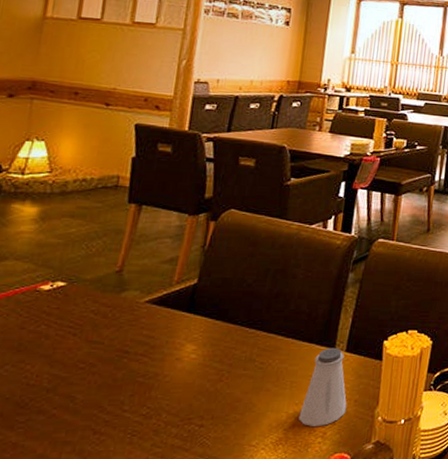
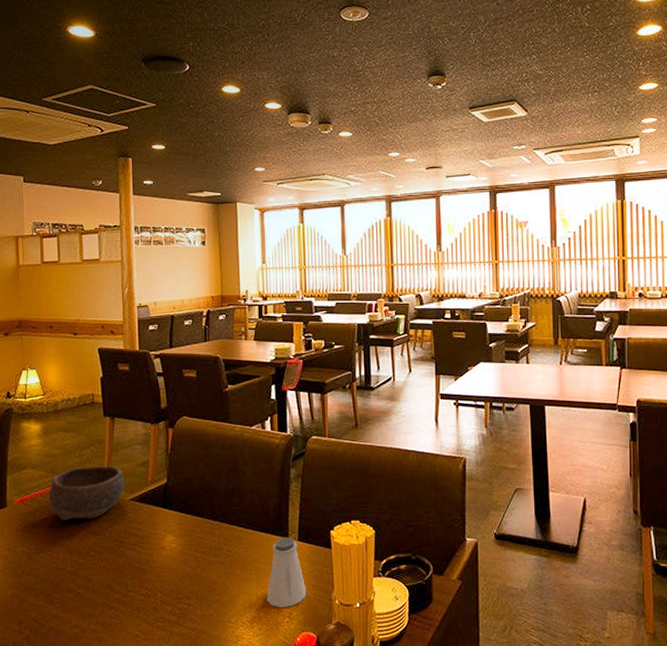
bowl: none [32,260,142,325] -> present [48,466,125,521]

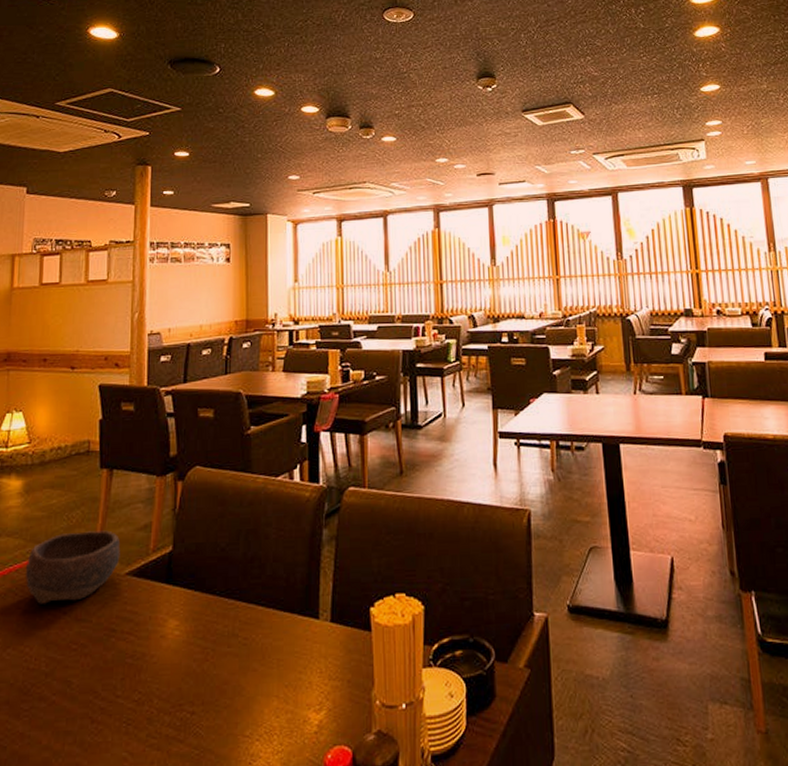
saltshaker: present [267,537,307,608] -> none [291,617,340,714]

